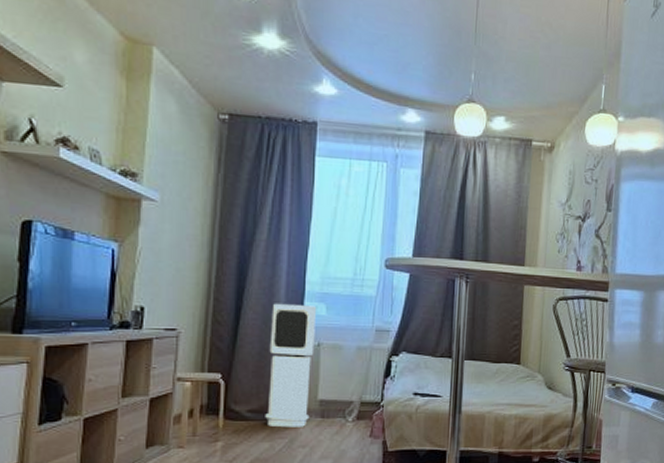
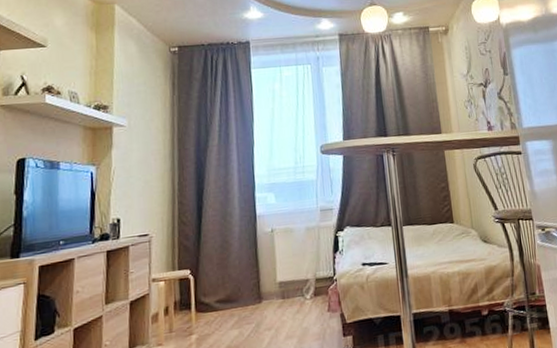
air purifier: present [265,303,317,428] -> none [228,196,272,314]

